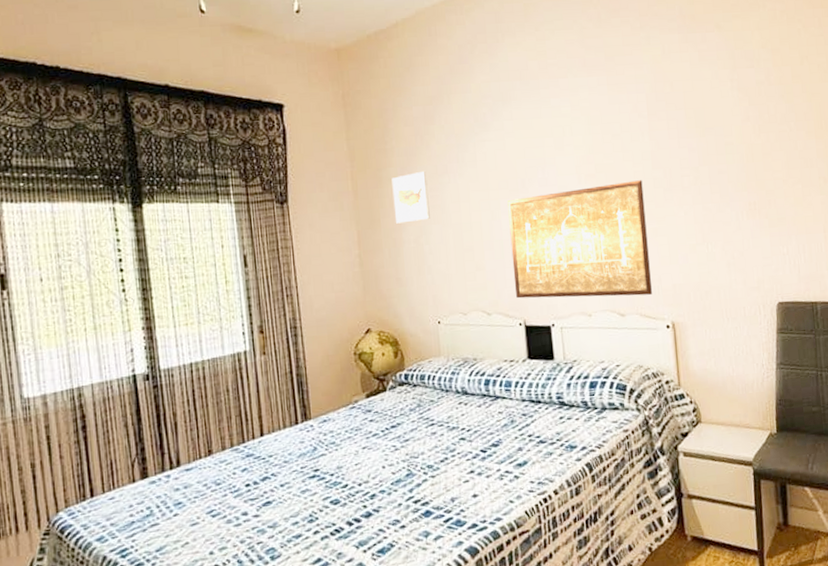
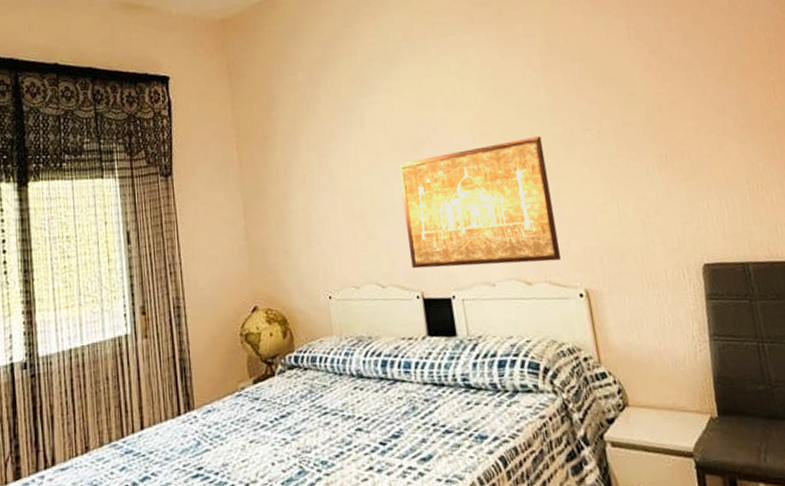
wall art: present [391,170,430,224] -> none [277,136,318,193]

